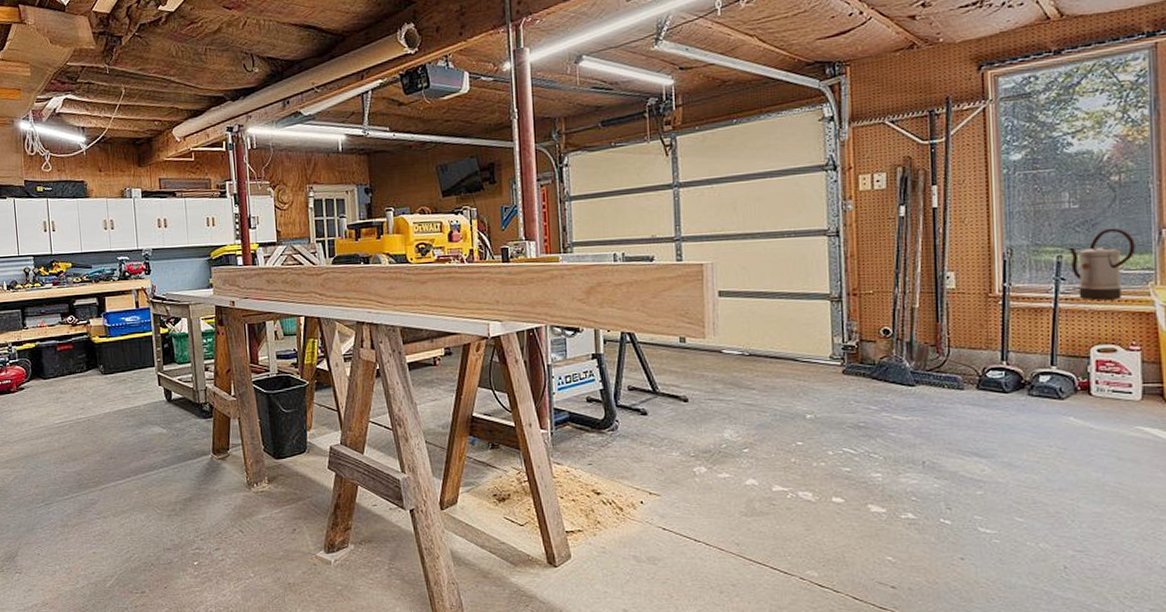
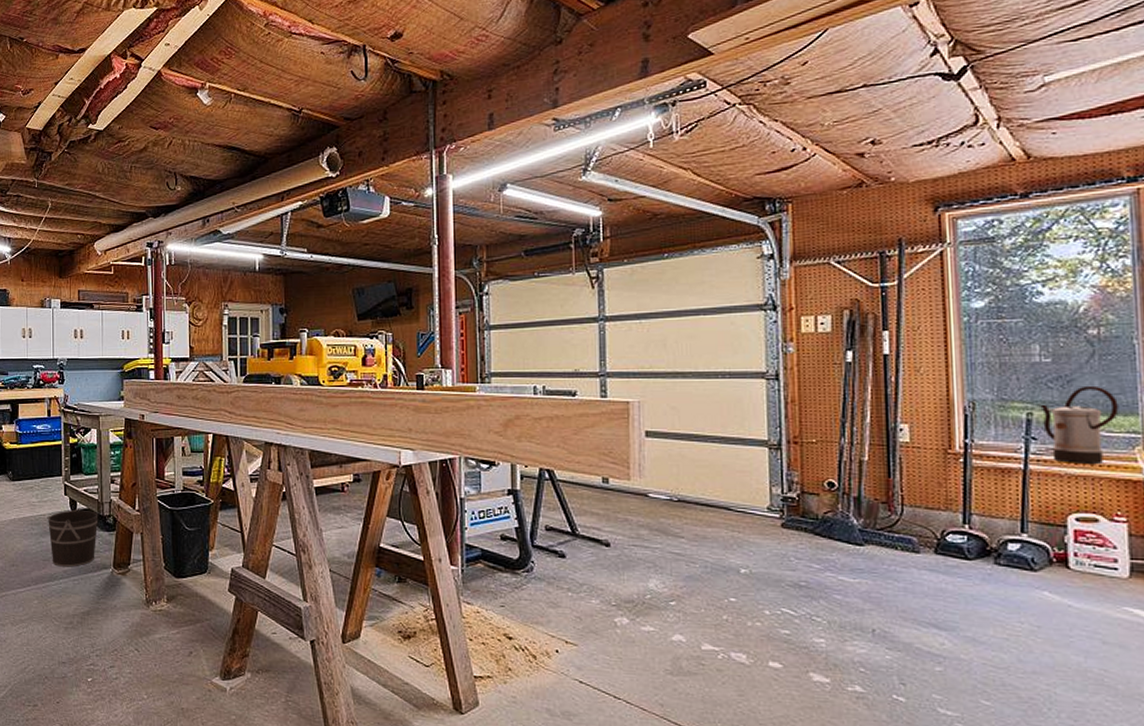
bucket: none [142,397,195,456] -> present [47,508,99,567]

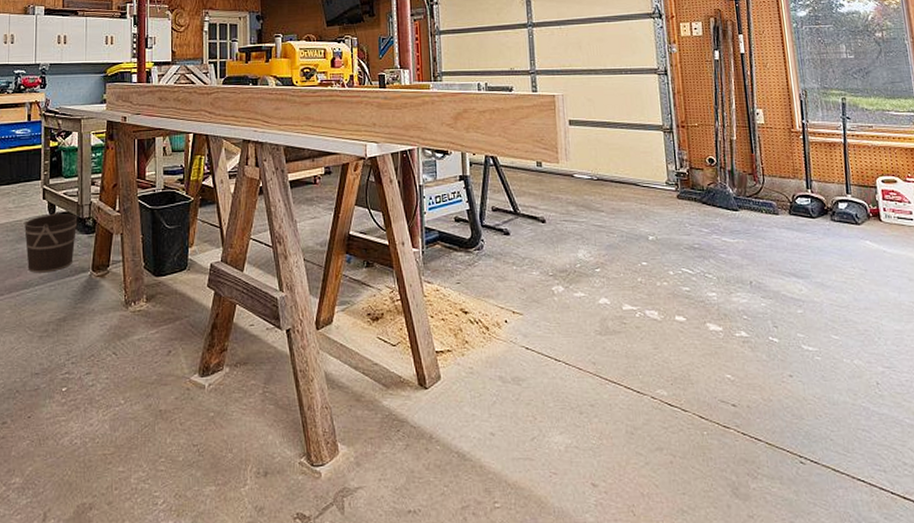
watering can: present [1038,385,1119,464] -> none [848,76,901,137]

